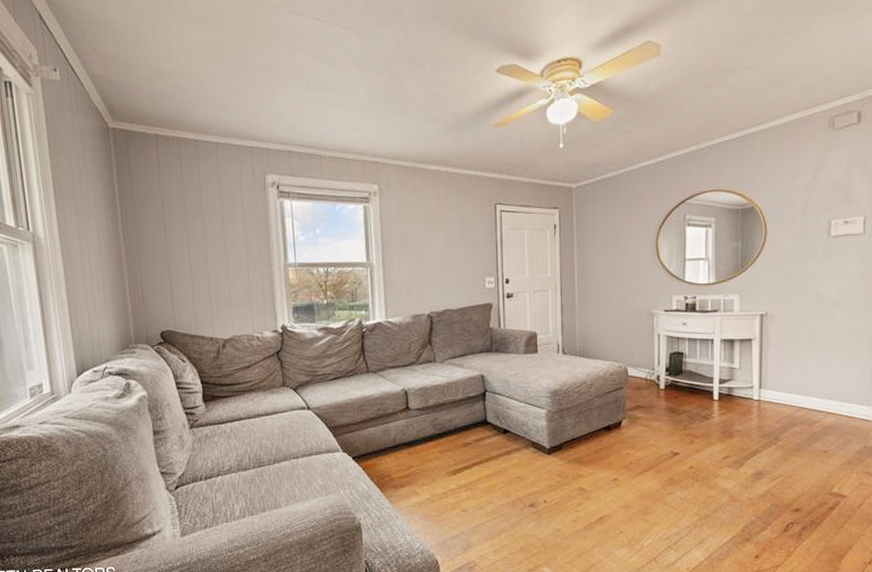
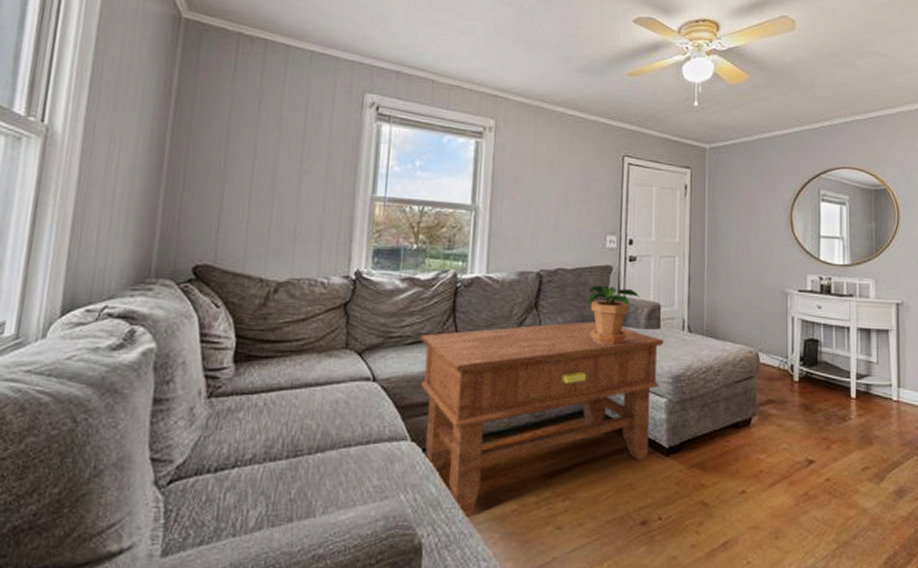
side table: none [339,351,542,506] -> present [420,321,664,519]
potted plant: none [473,320,518,370] -> present [588,285,639,345]

